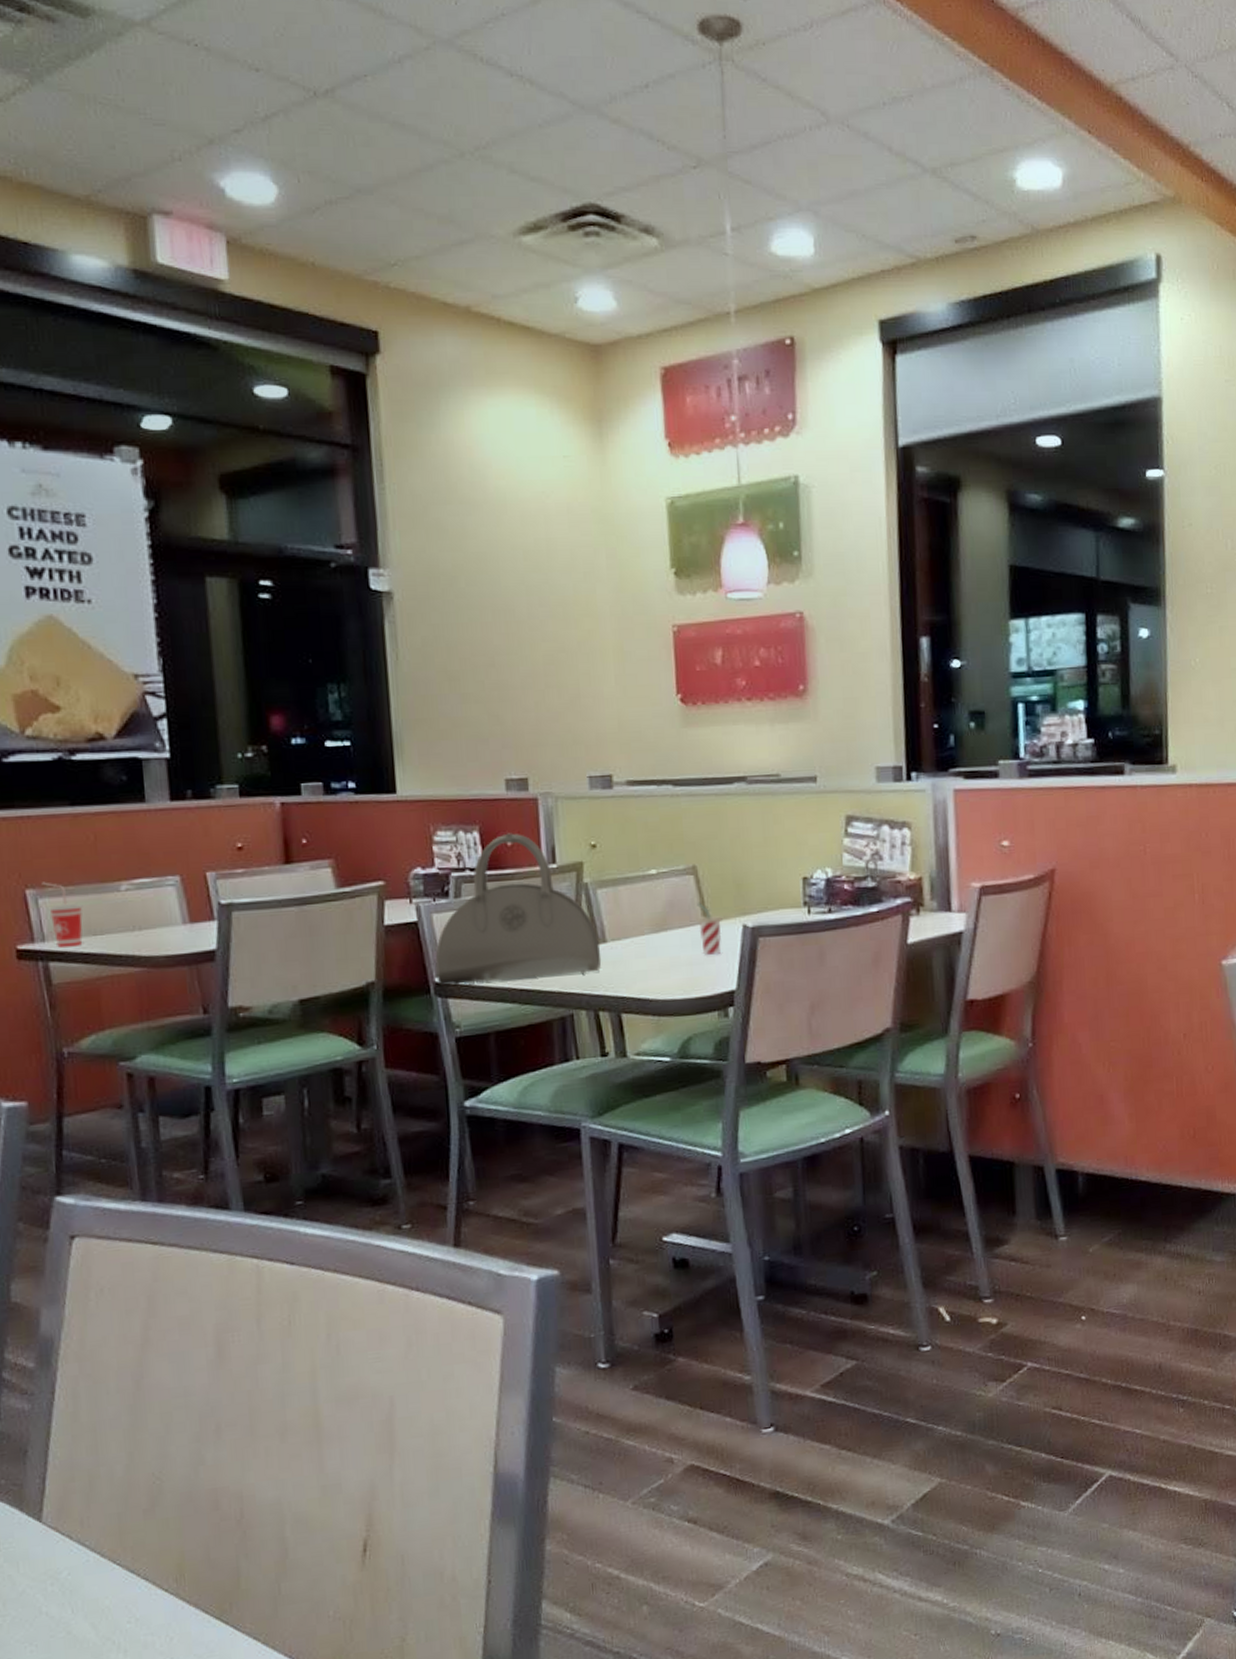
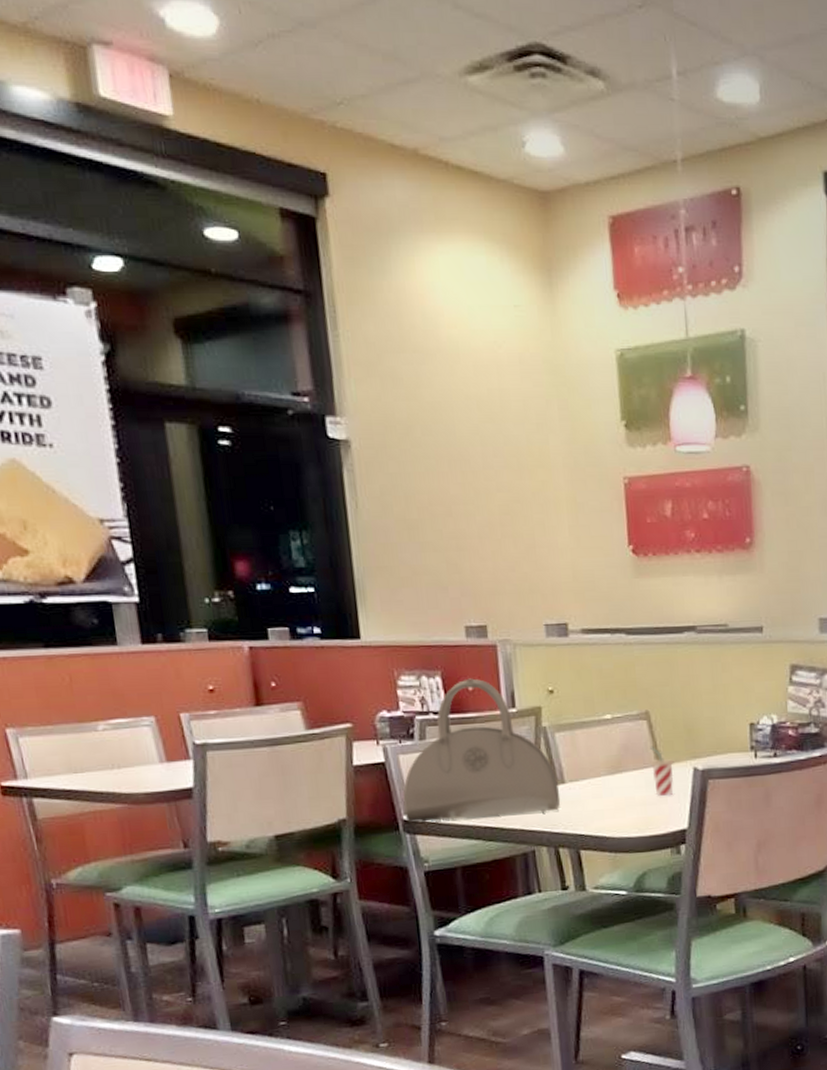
beverage cup: present [41,882,83,948] -> none [21,721,64,785]

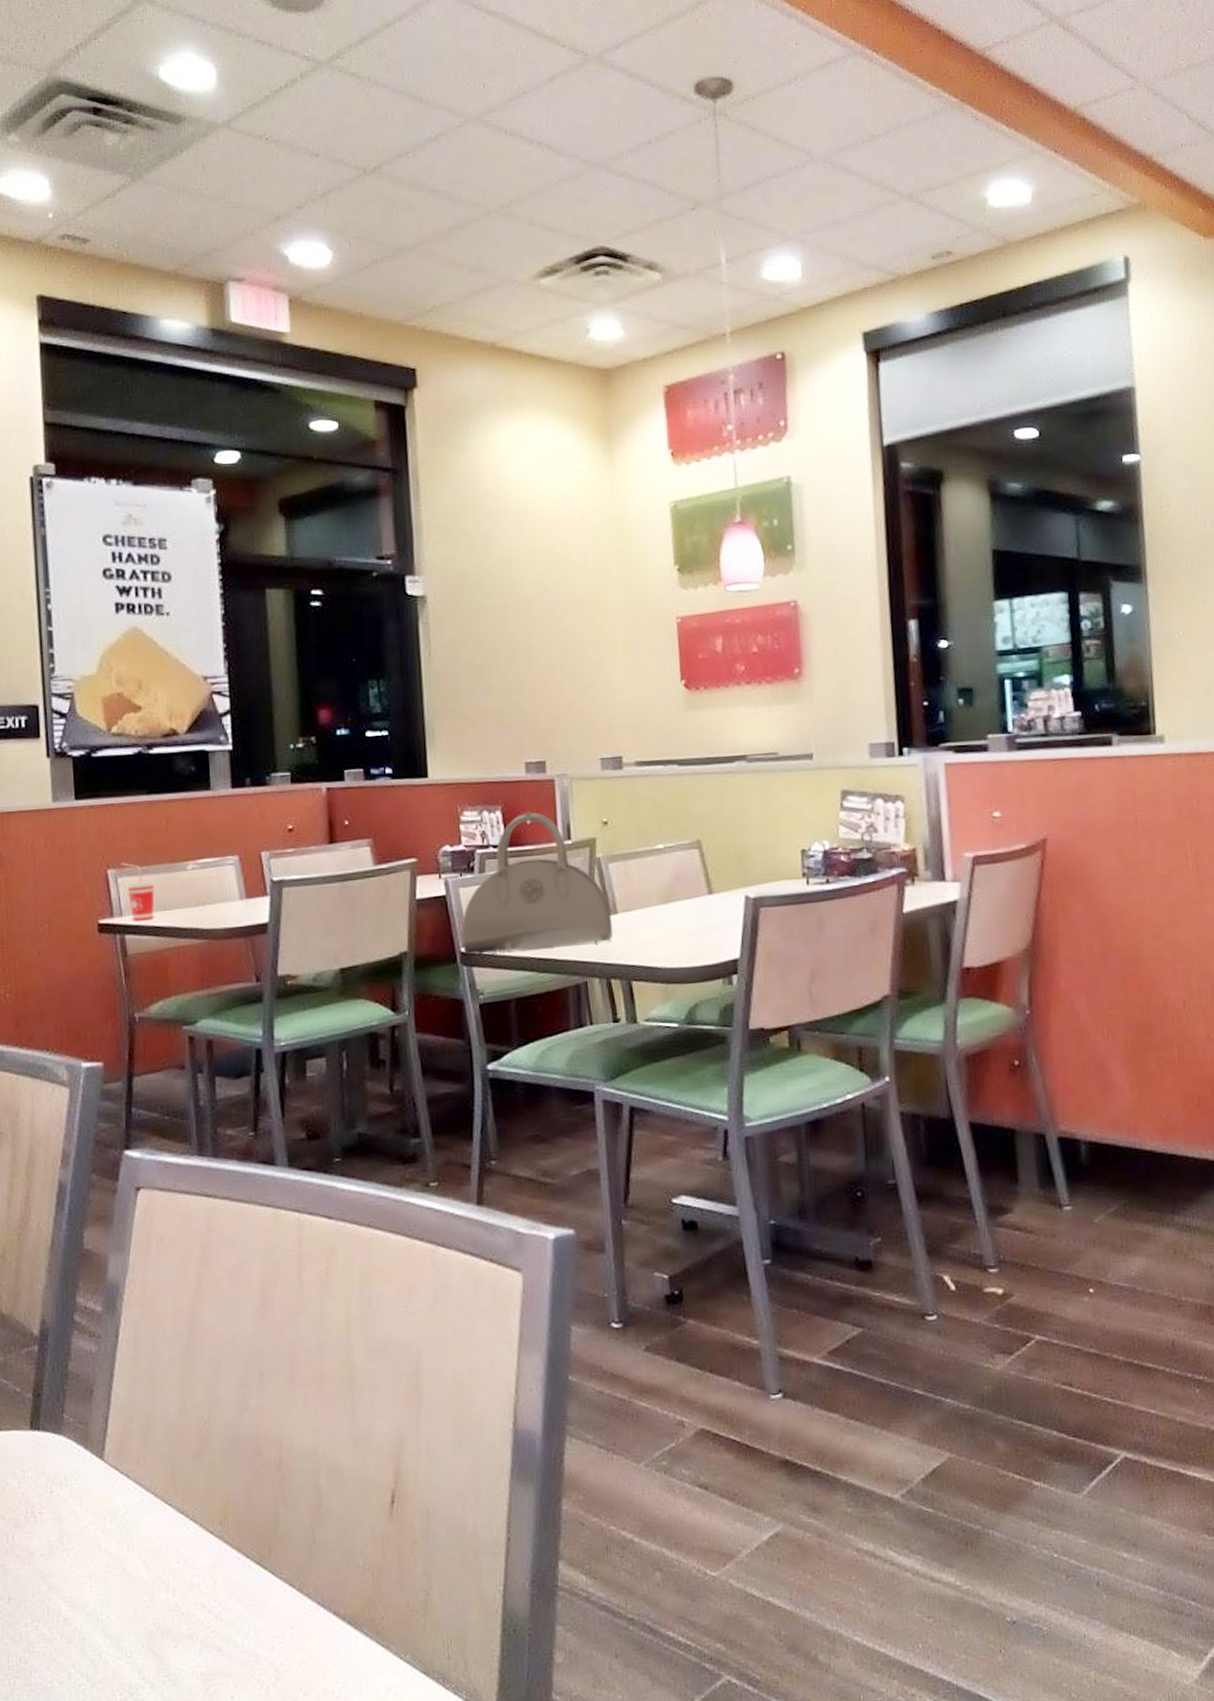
beverage cup: none [21,721,64,785] -> present [121,862,155,922]
beverage cup: present [650,746,674,796] -> none [701,874,726,925]

